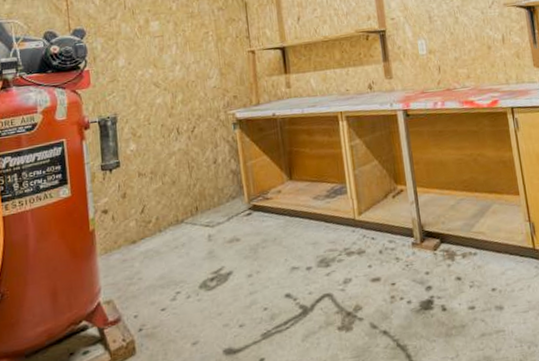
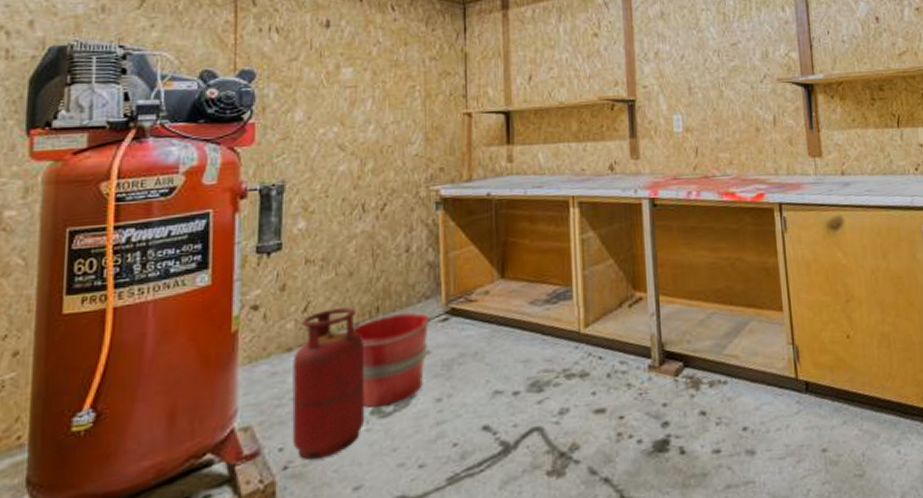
gas cylinder: none [137,208,196,323] -> present [292,307,365,460]
bucket: none [179,210,238,283] -> present [352,313,430,408]

